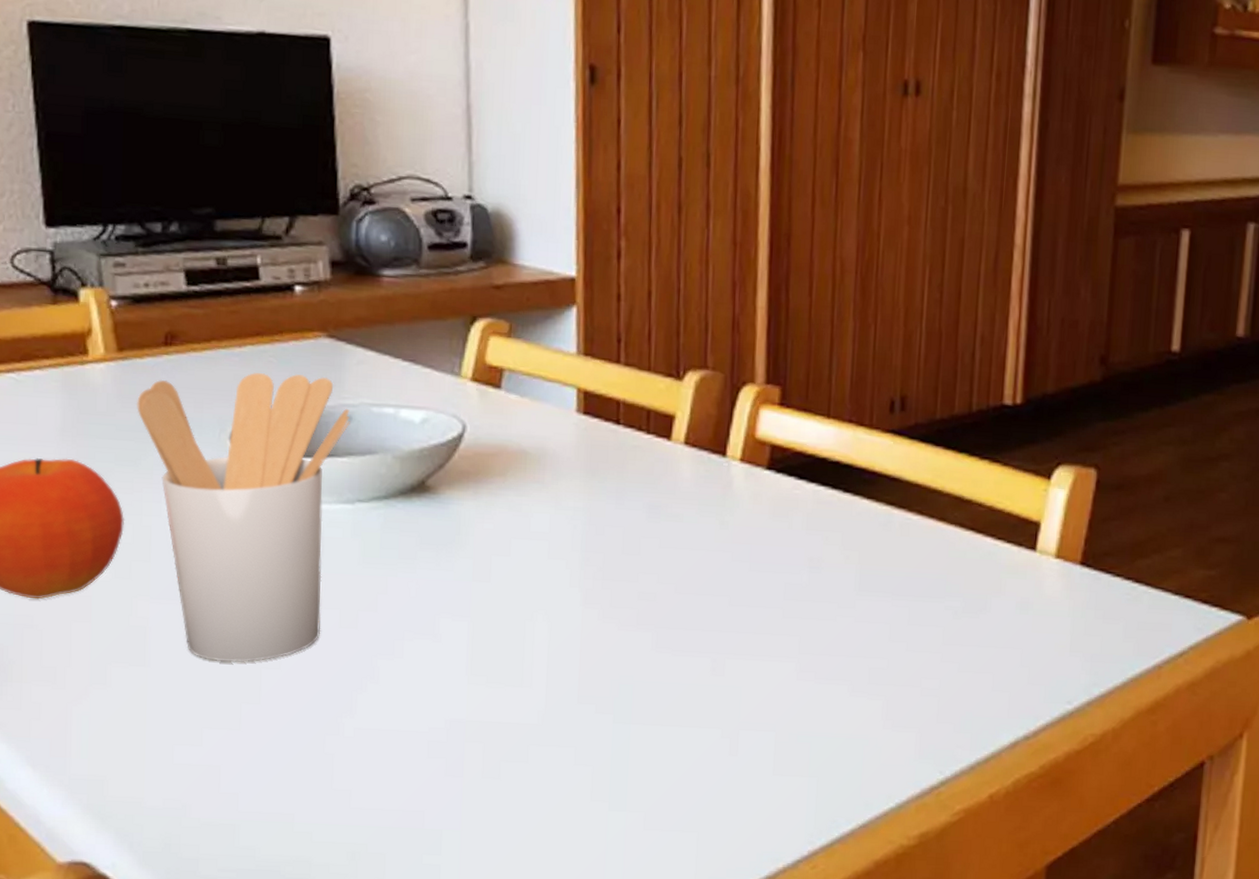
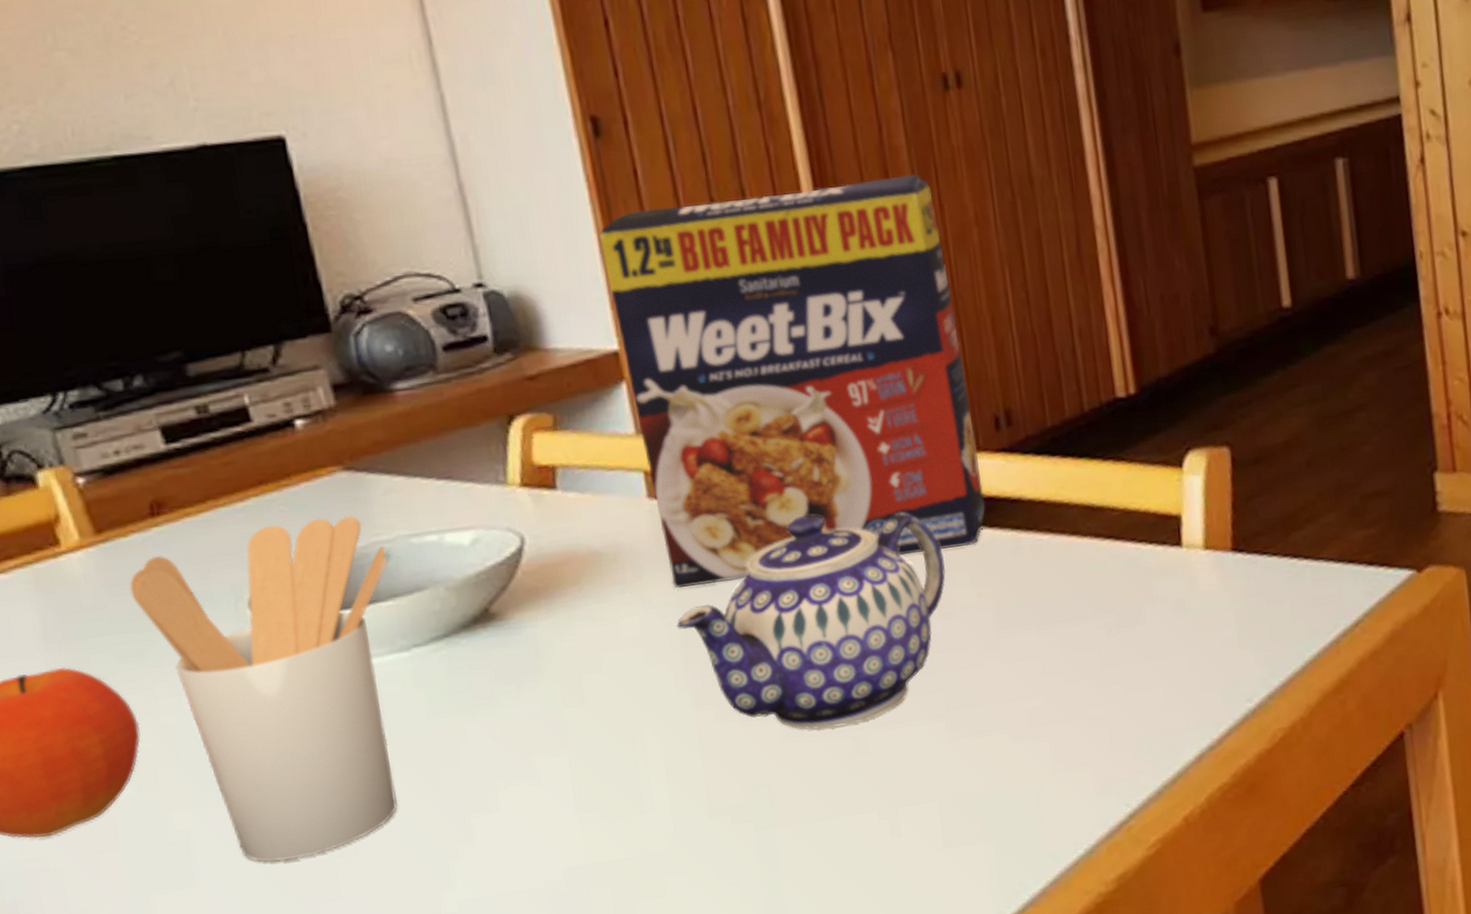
cereal box: none [577,155,875,512] -> present [600,174,986,589]
teapot: none [580,455,823,648] -> present [676,512,946,730]

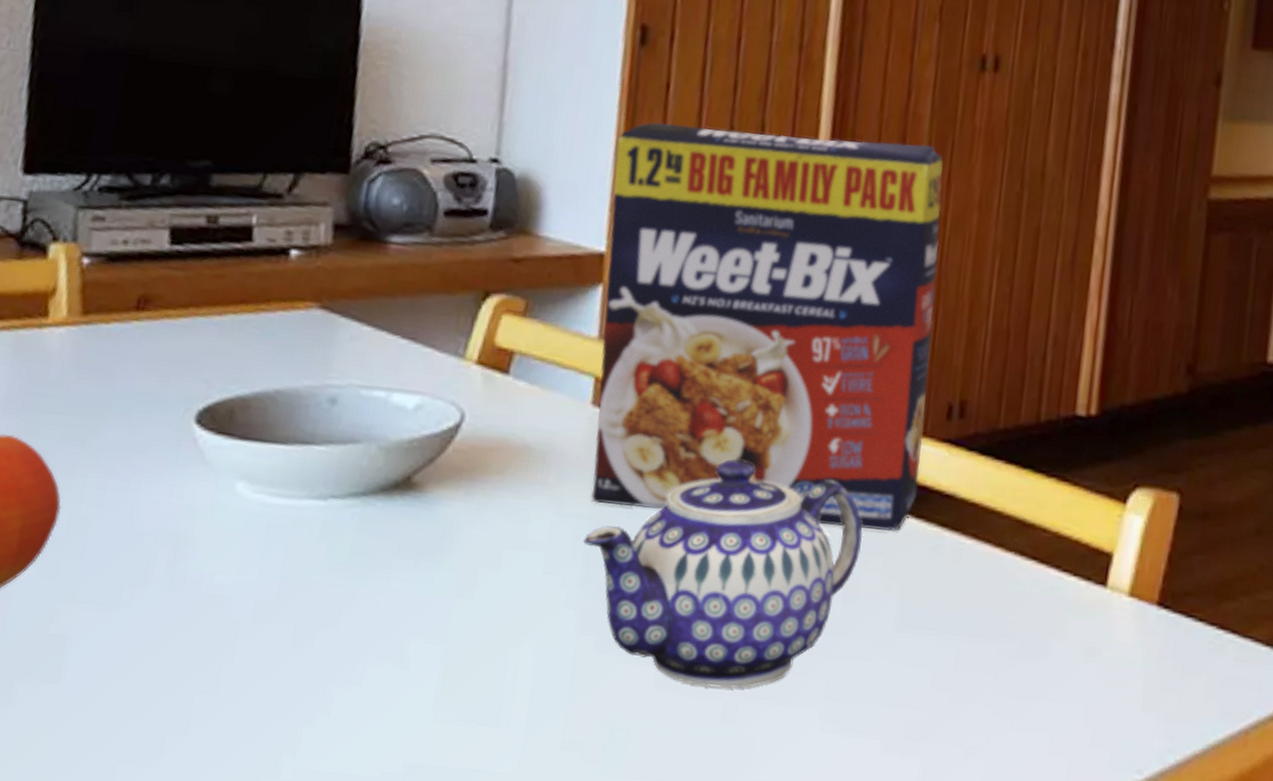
utensil holder: present [128,516,398,862] -> none [93,345,335,684]

